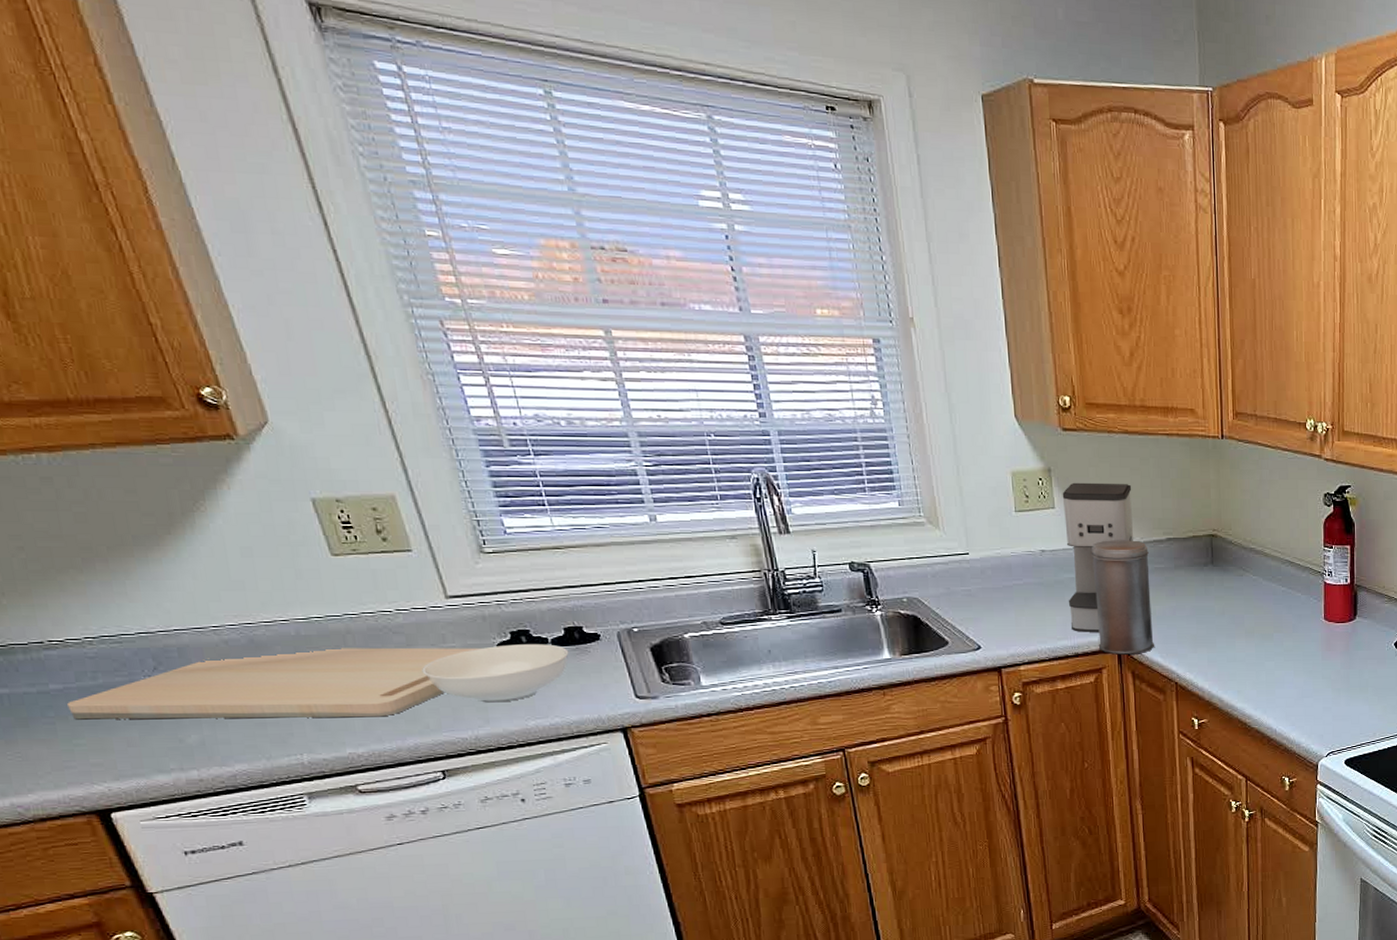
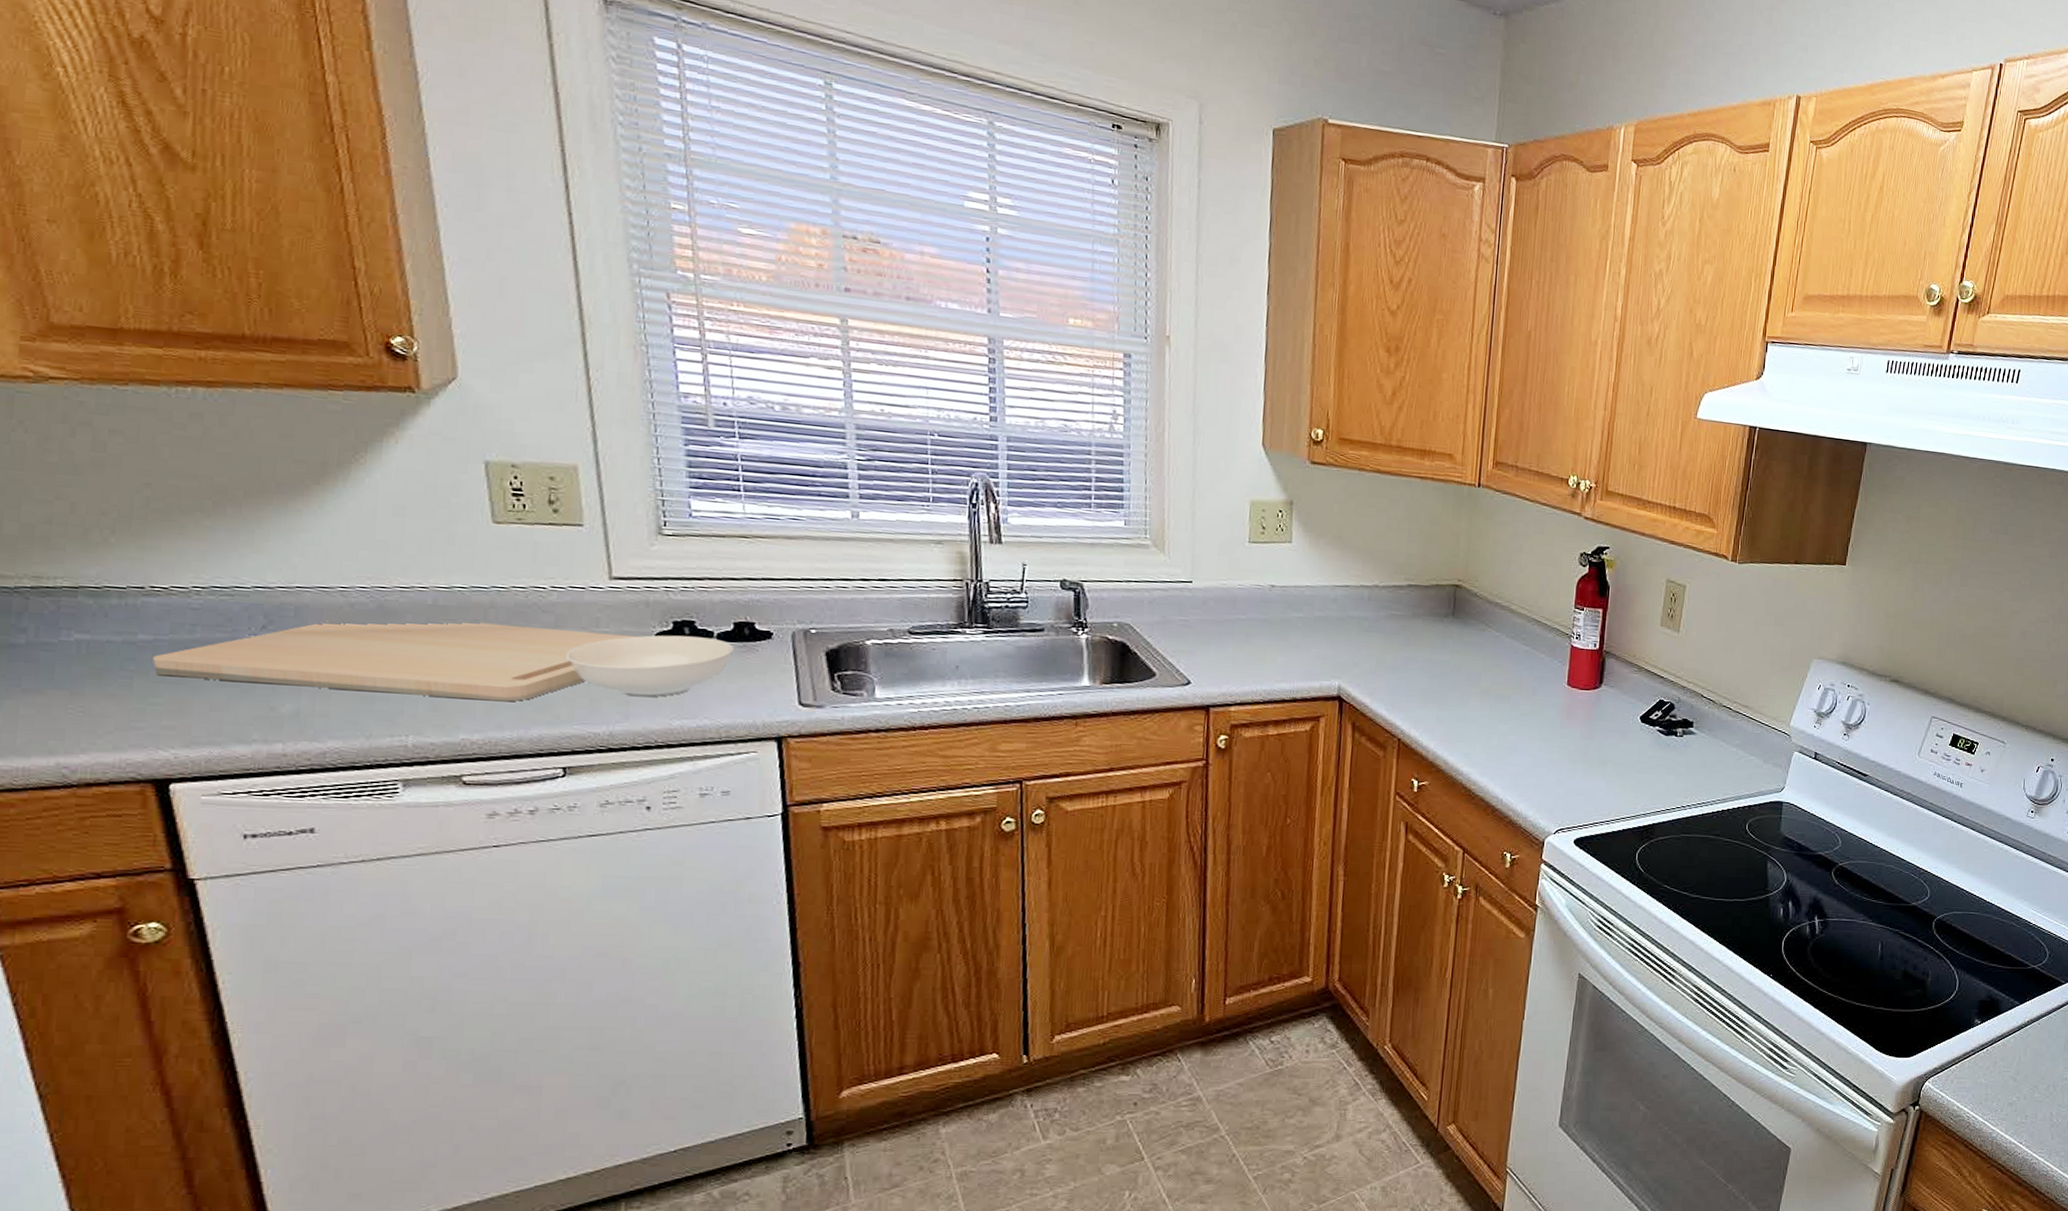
coffee maker: present [1062,482,1134,632] -> none [1292,518,1377,677]
canister: present [1091,540,1154,656] -> none [1319,580,1387,705]

